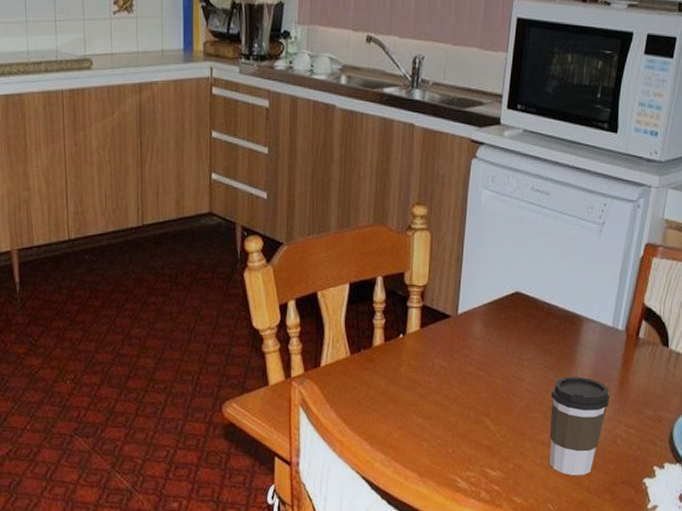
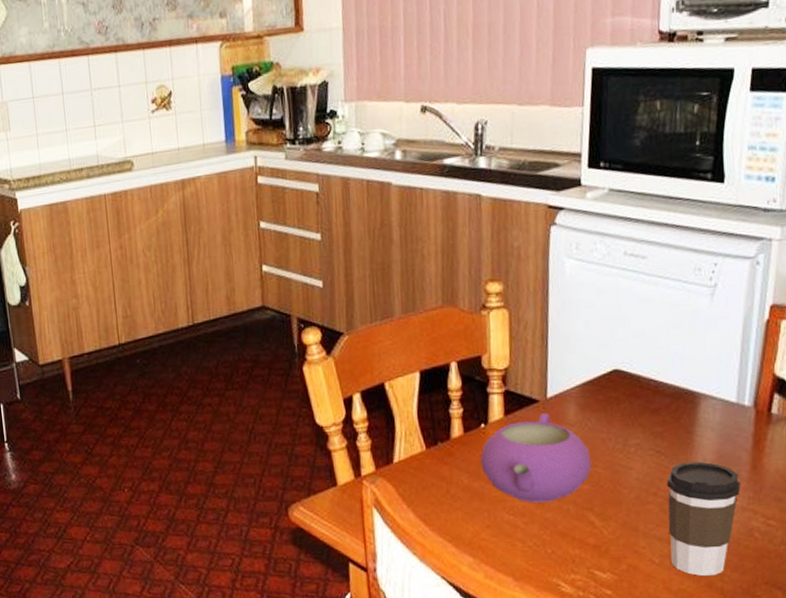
teapot: none [398,328,491,408] -> present [481,413,592,503]

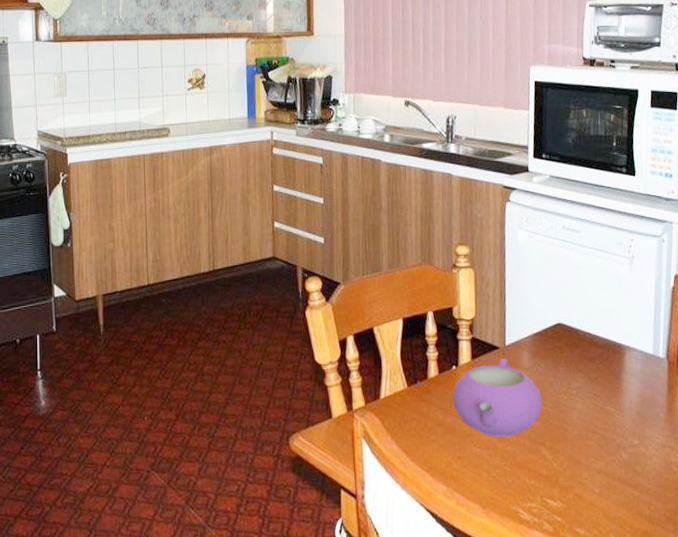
coffee cup: present [667,461,741,576] -> none [602,404,660,505]

